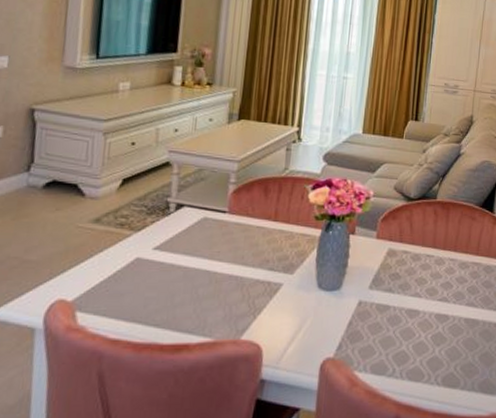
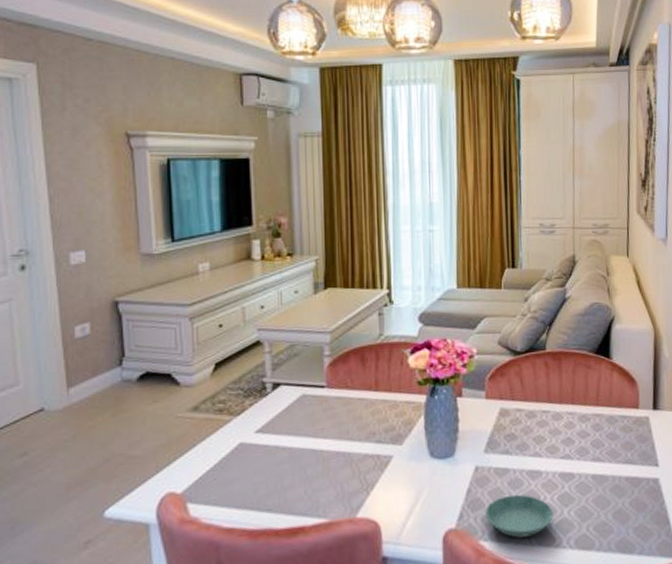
saucer: none [363,330,426,373] -> present [485,494,553,539]

